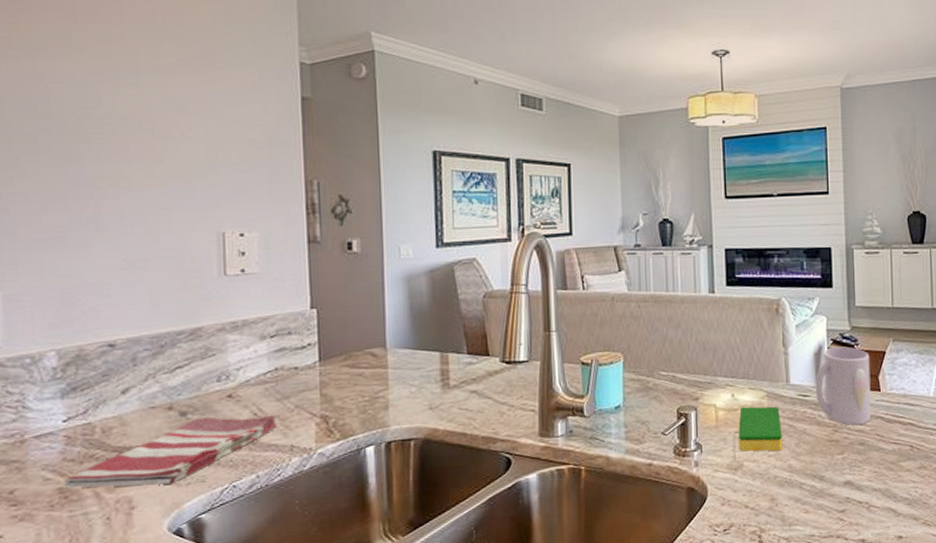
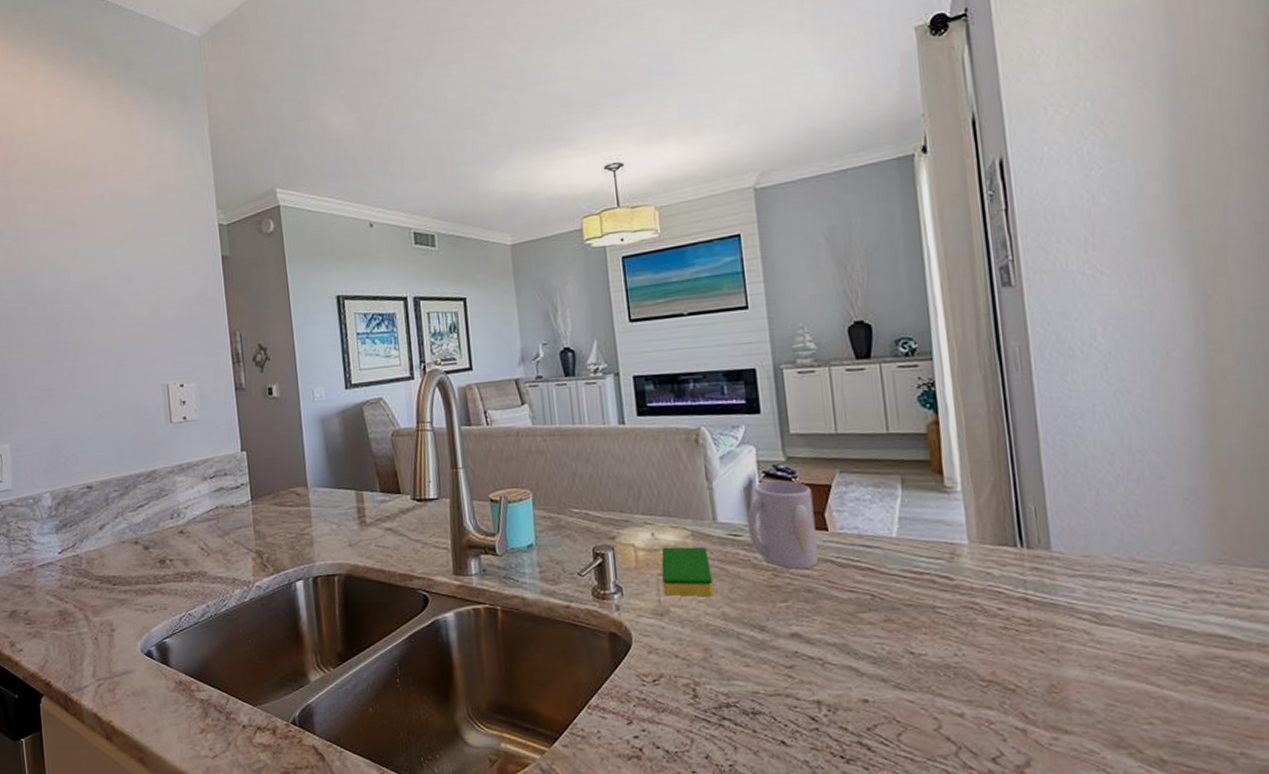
dish towel: present [64,415,277,488] -> none [62,549,221,611]

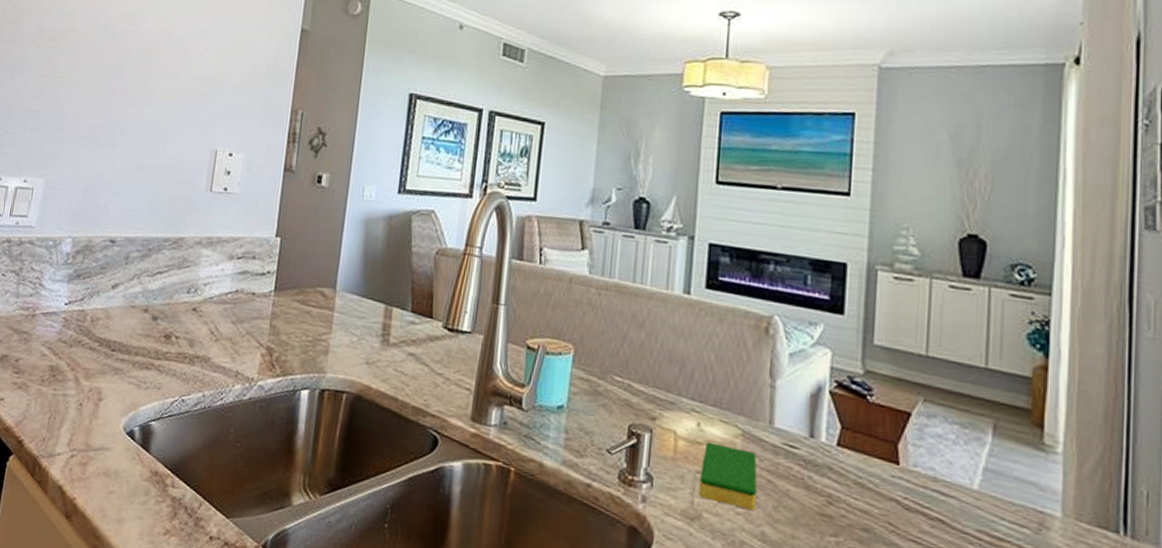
mug: present [747,480,819,569] -> none [807,391,888,504]

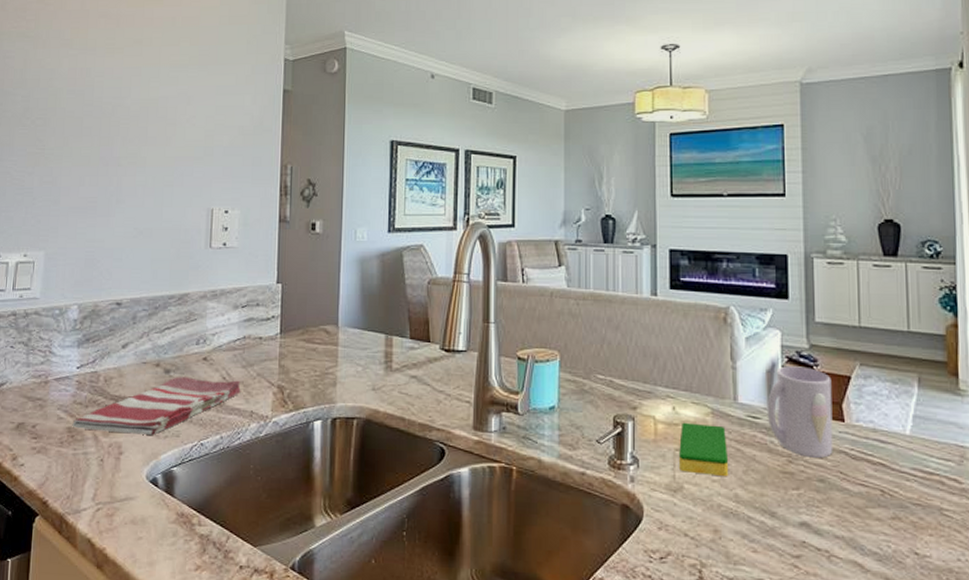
dish towel: none [54,325,228,384] -> present [72,377,241,435]
mug: none [807,391,888,504] -> present [766,366,833,458]

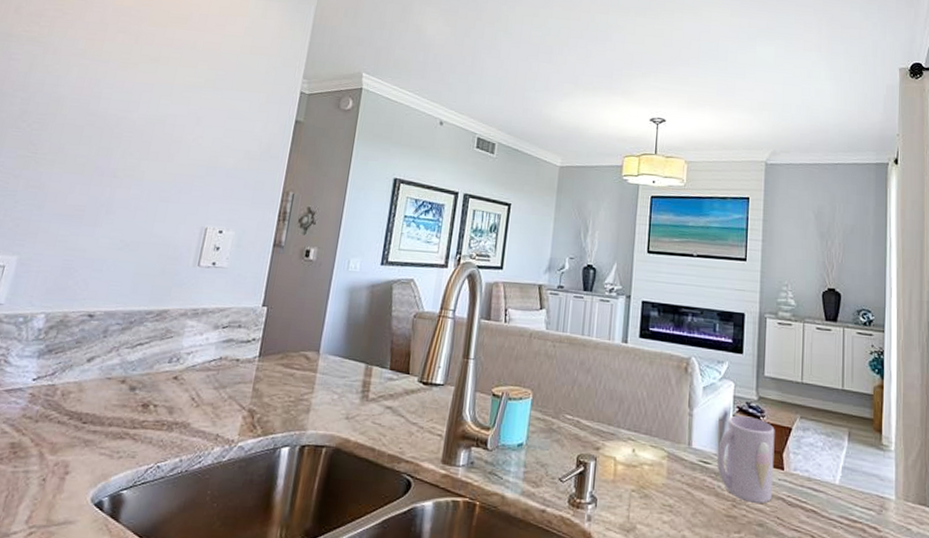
dish towel: present [72,377,241,435] -> none [16,394,210,455]
dish sponge: present [679,422,728,477] -> none [634,464,679,519]

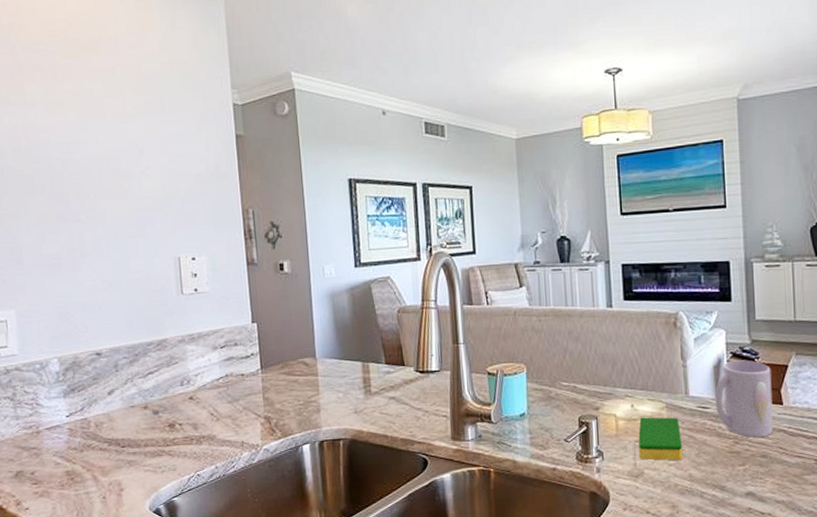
dish sponge: none [634,464,679,519] -> present [638,417,682,461]

